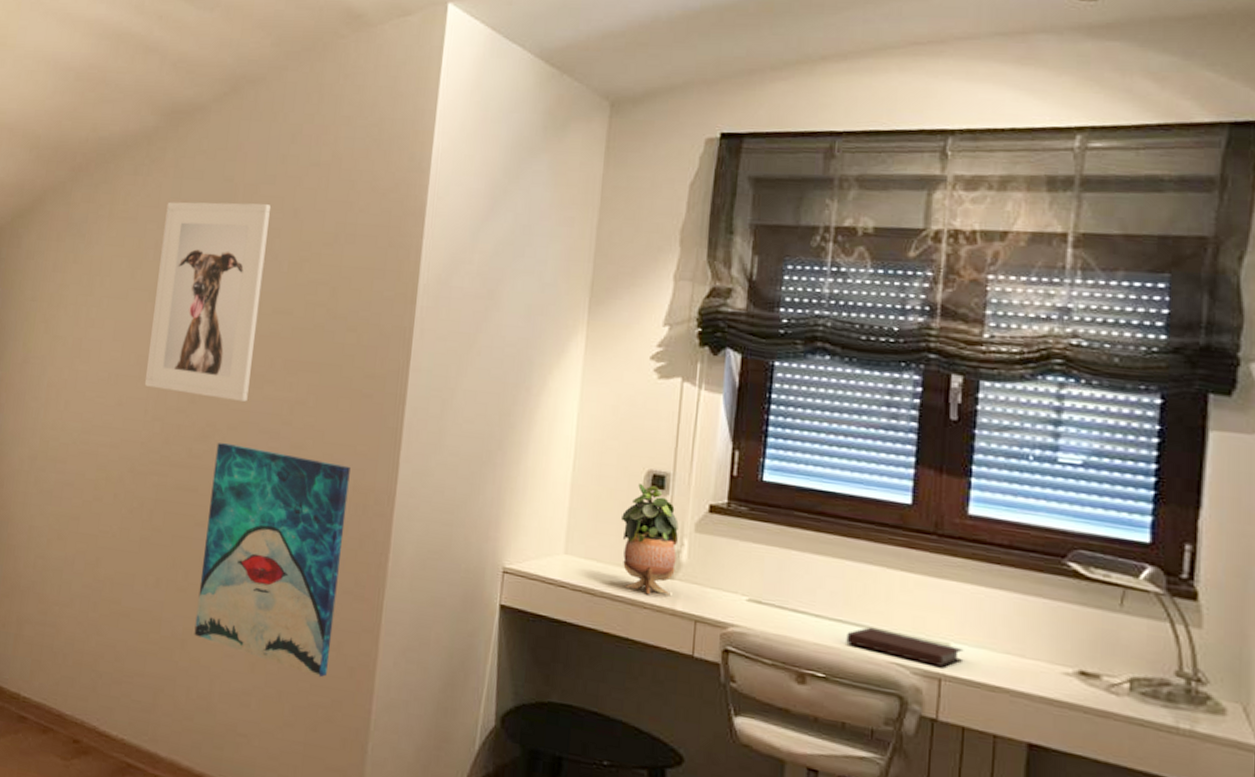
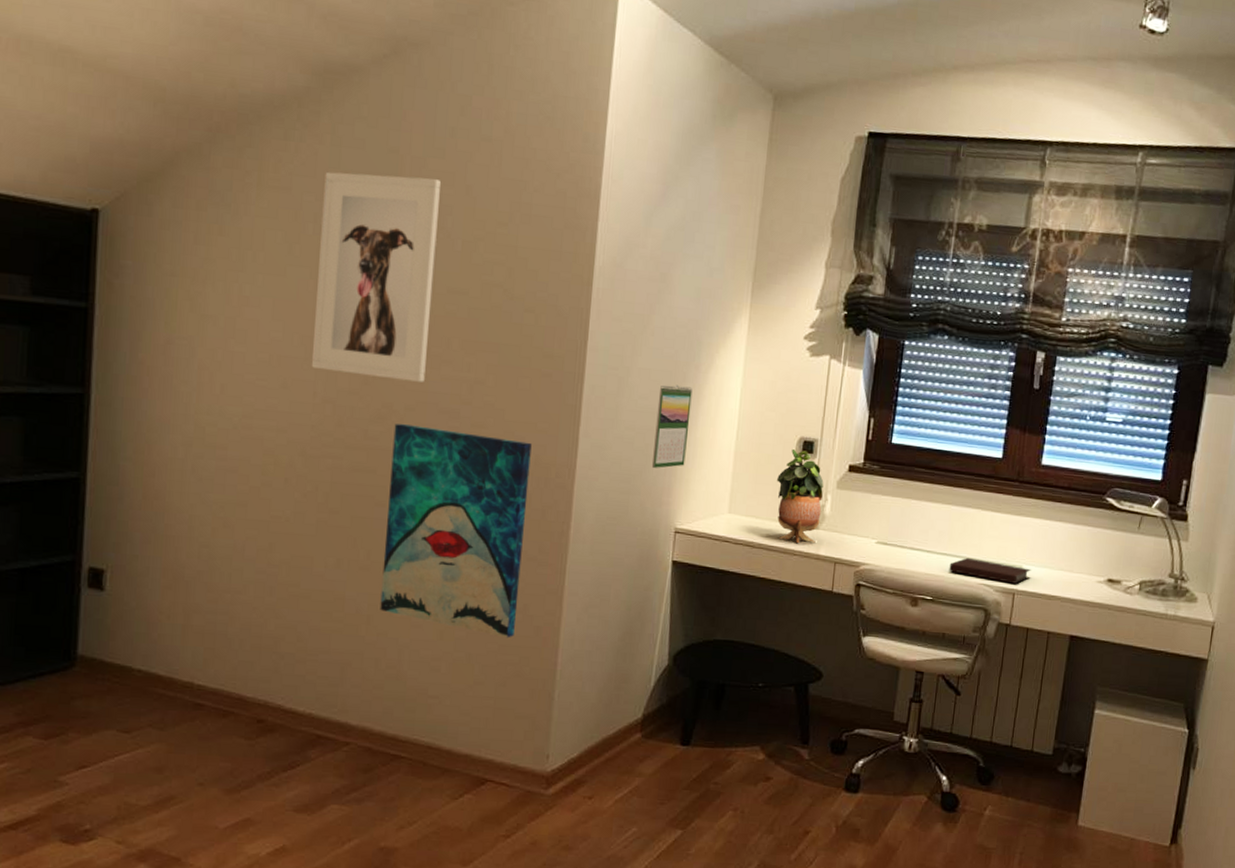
calendar: none [477,408,523,499] -> present [651,384,693,468]

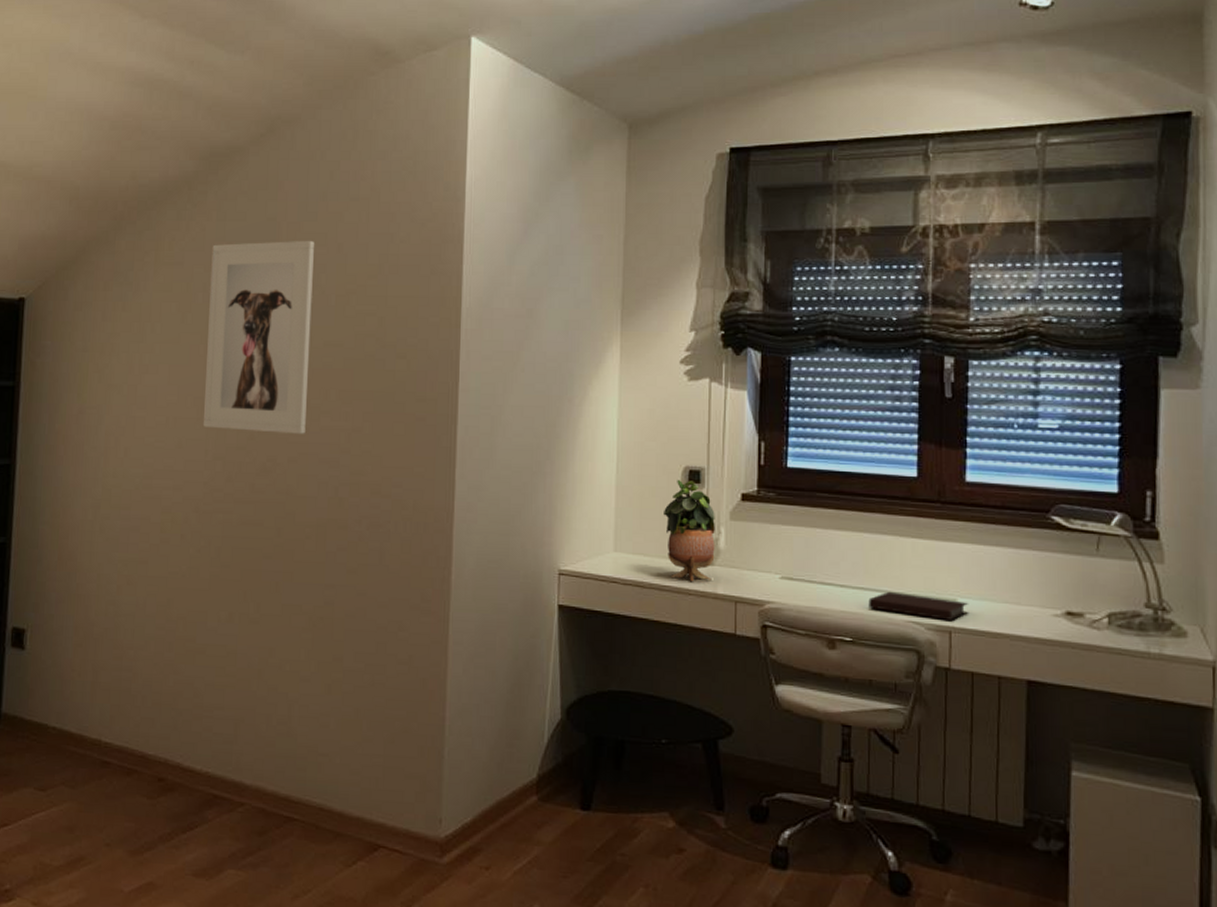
wall art: present [380,424,532,638] -> none [270,476,409,692]
calendar: present [651,384,693,468] -> none [530,419,567,507]

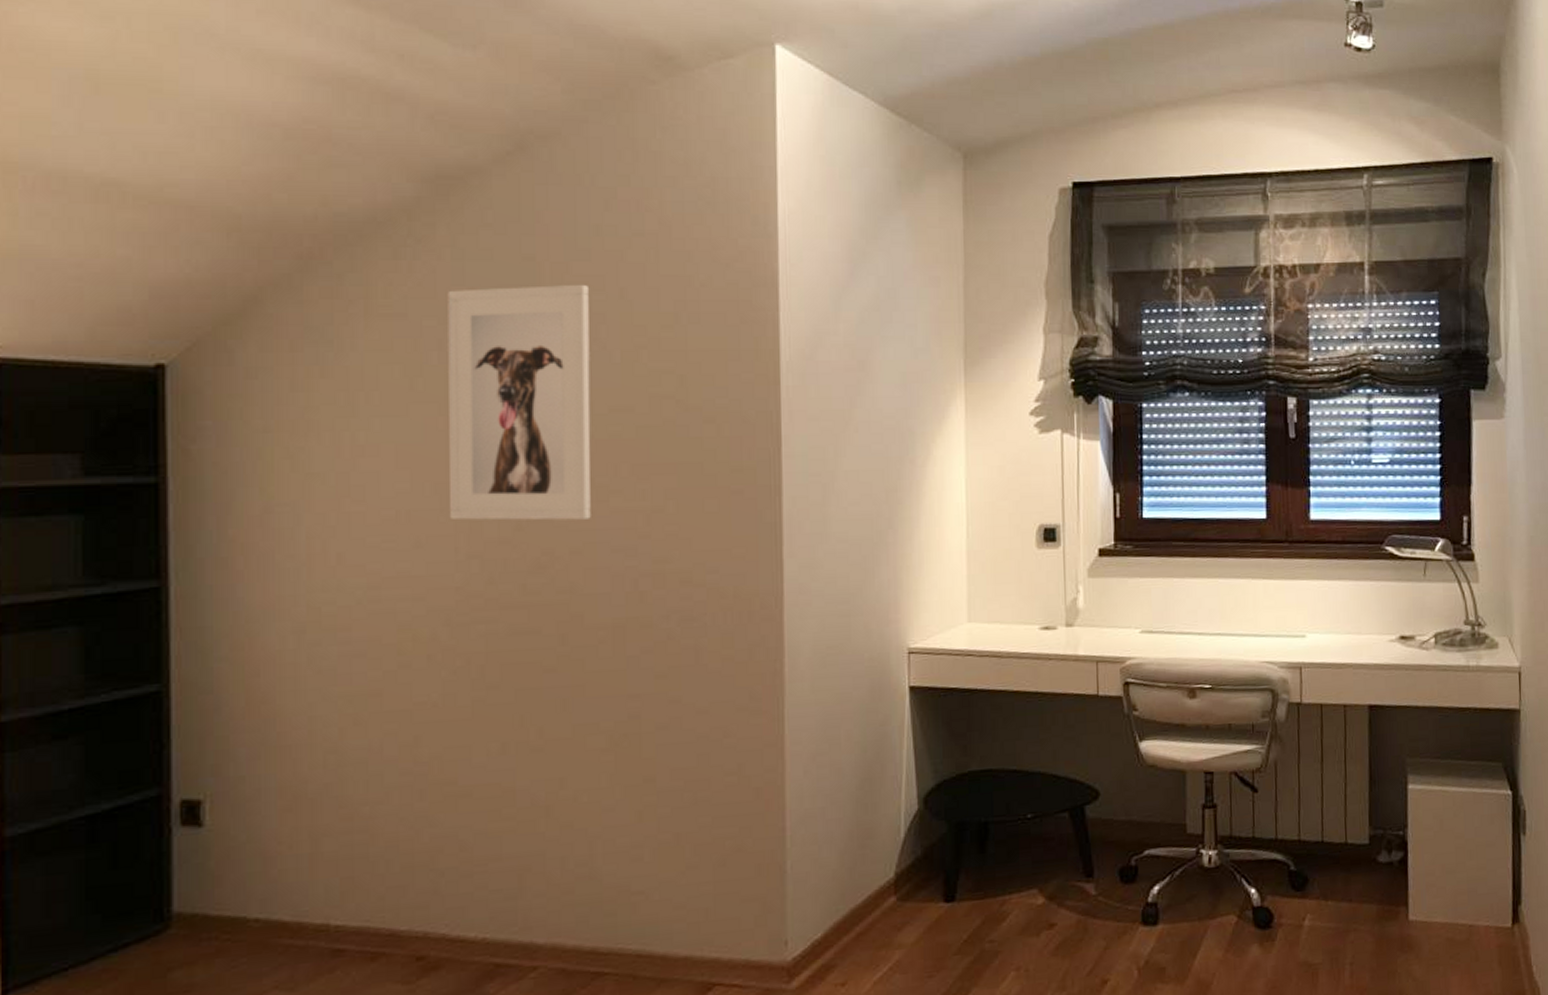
potted plant: present [664,480,715,582] -> none [1019,539,1074,646]
notebook: present [868,591,969,620] -> none [1225,634,1317,657]

